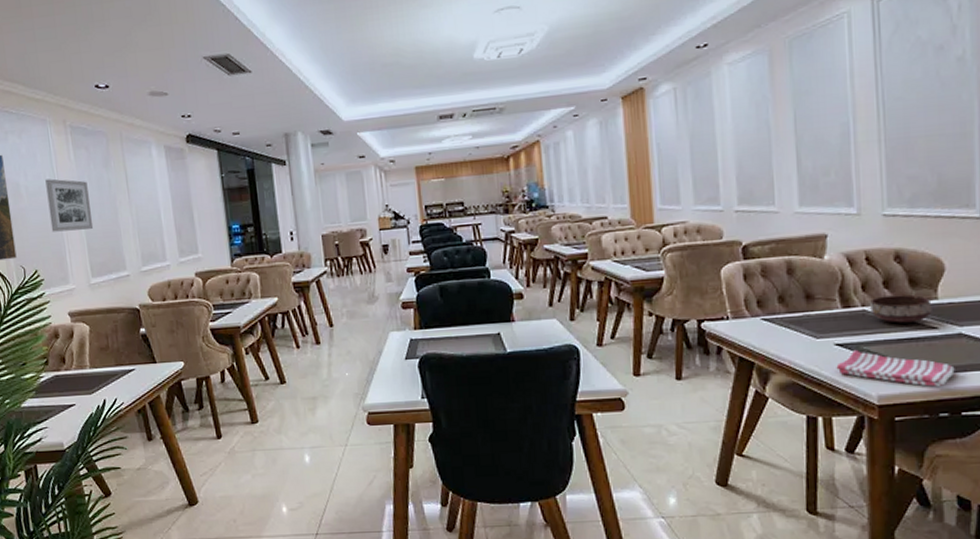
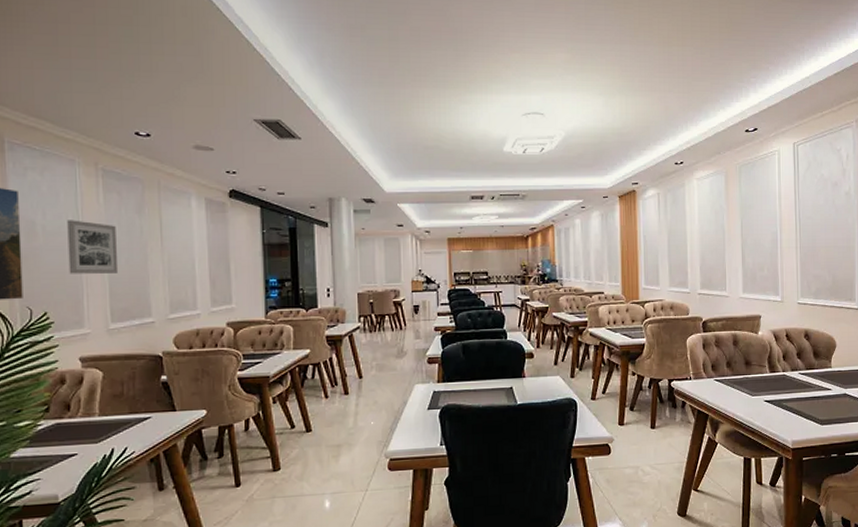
dish towel: present [836,349,955,388] -> none [765,405,841,435]
bowl: present [870,294,932,323] -> none [788,364,828,385]

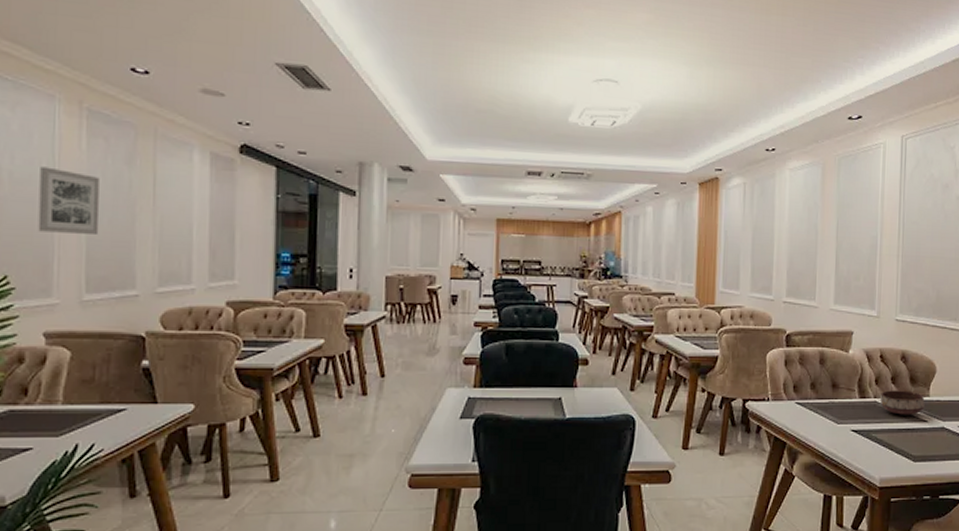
bowl: none [788,364,828,385] -> present [880,390,925,415]

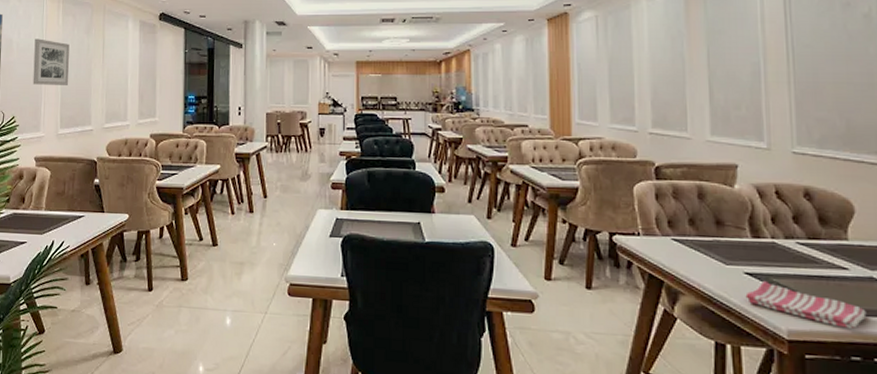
dish towel: none [850,436,937,473] -> present [745,280,867,330]
bowl: present [880,390,925,415] -> none [780,230,843,260]

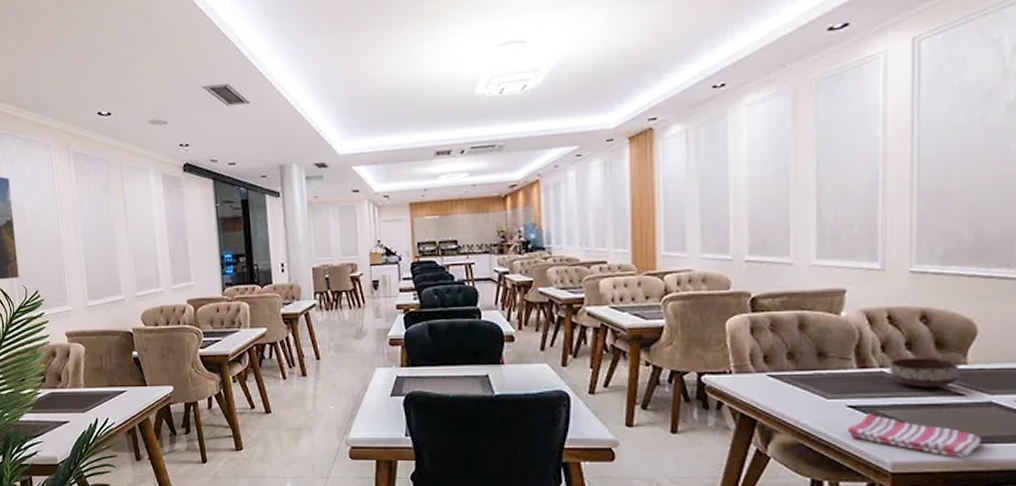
wall art: present [32,39,70,85] -> none [48,202,92,254]
bowl: none [780,230,843,260] -> present [890,357,960,388]

